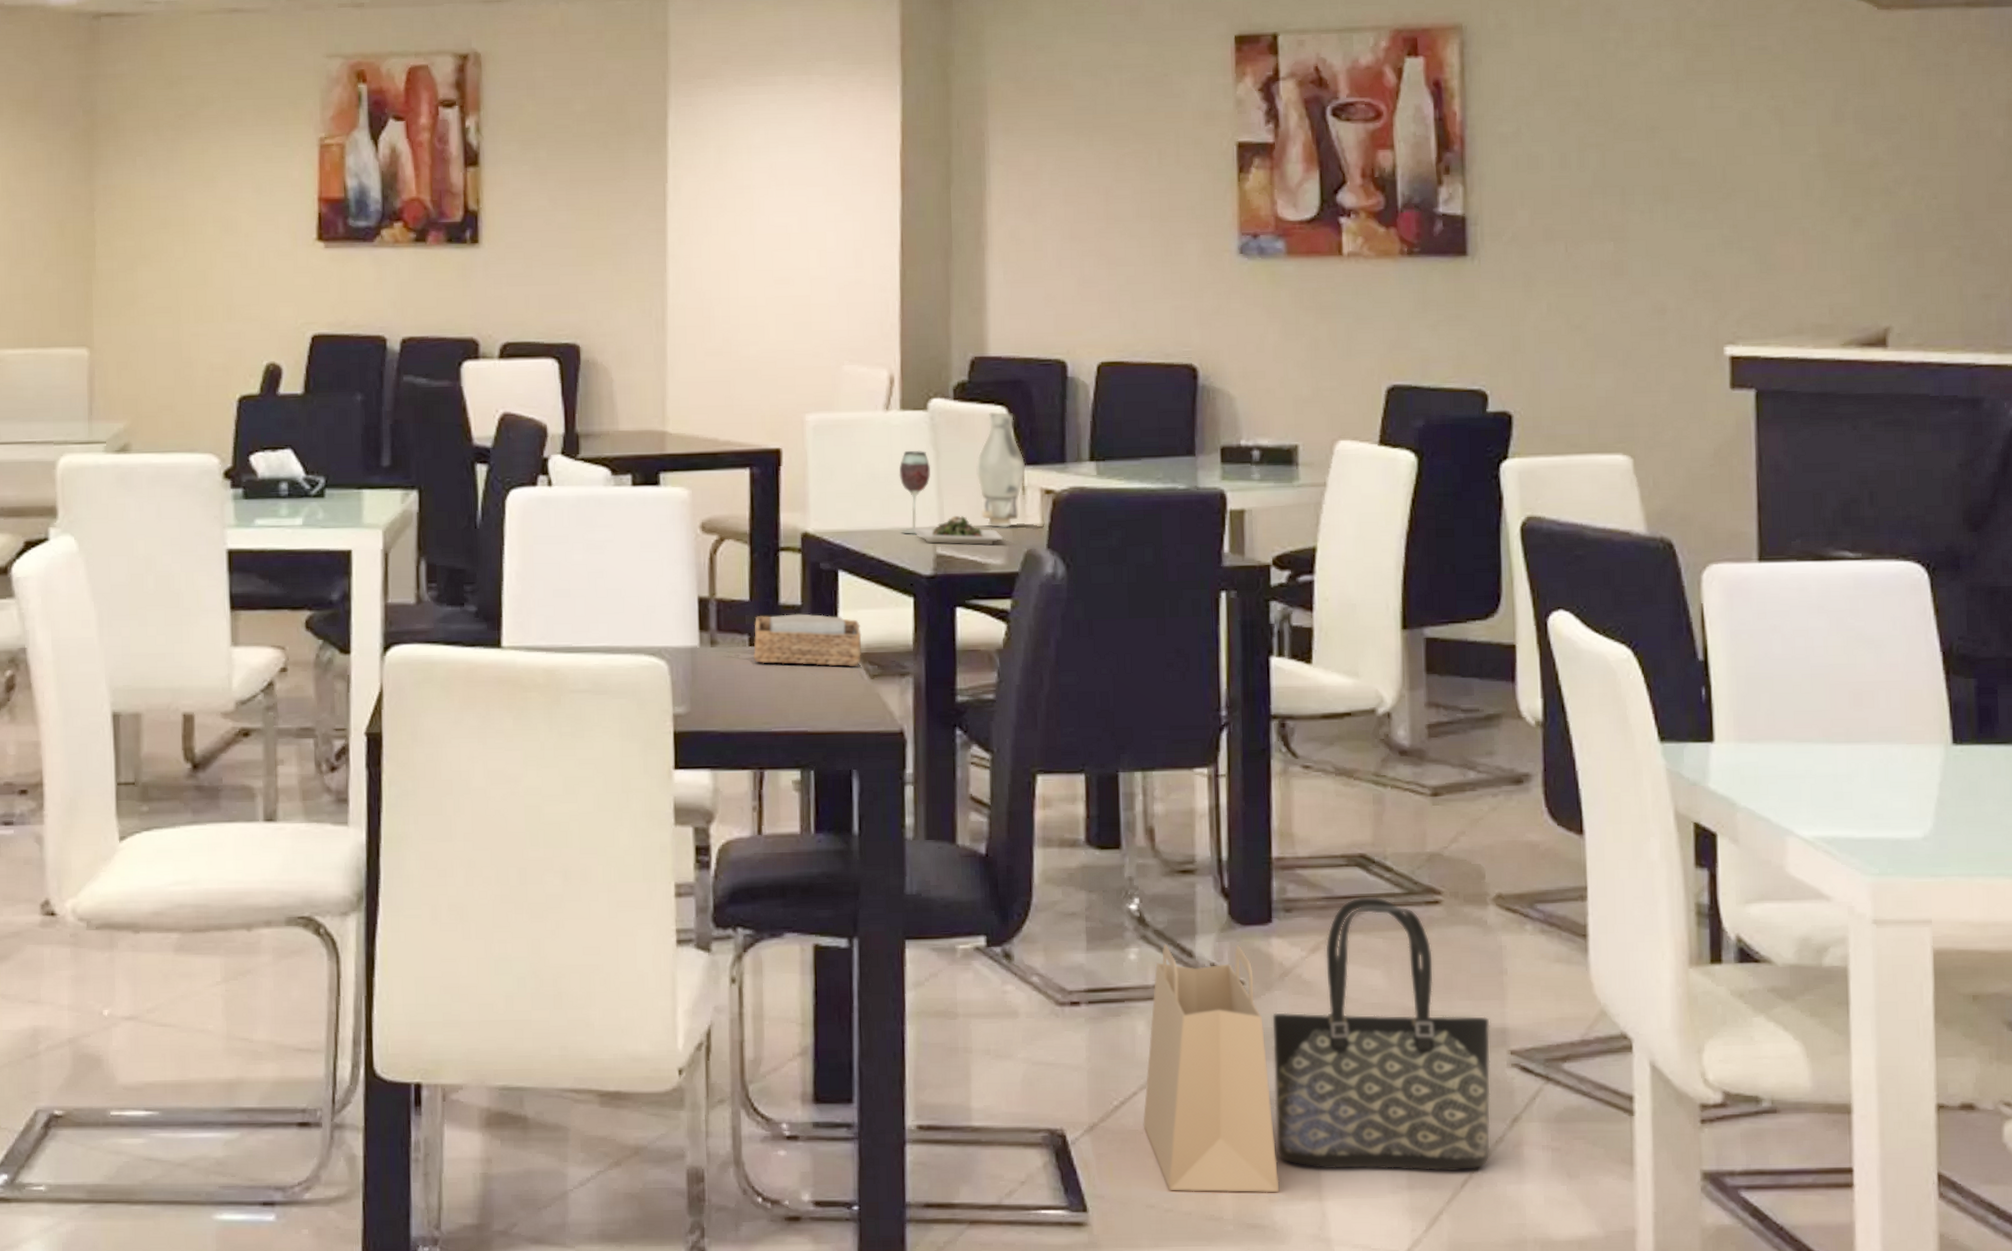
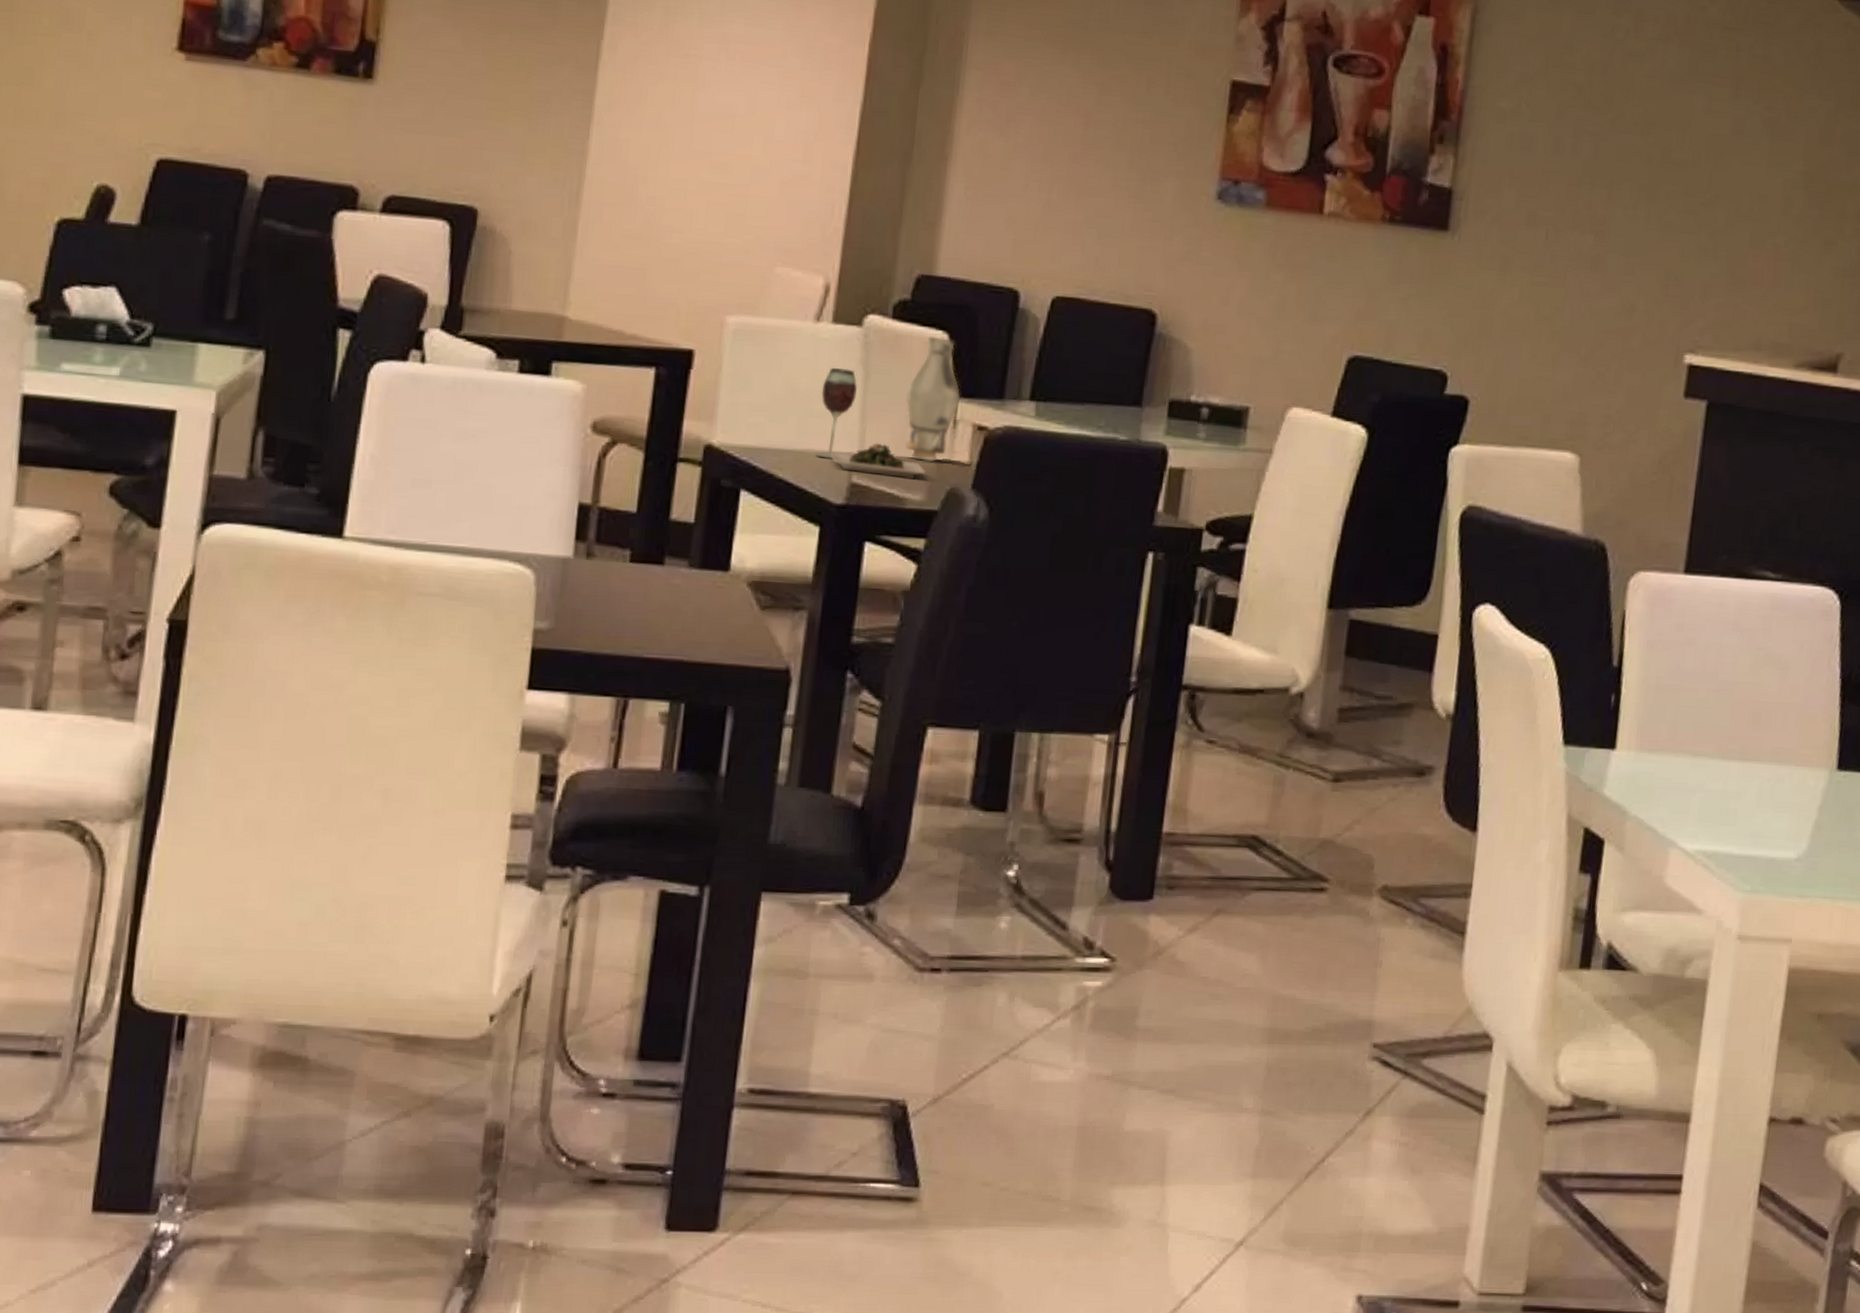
napkin holder: present [752,614,862,667] -> none [632,530,758,595]
shopping bag: present [1143,944,1280,1193] -> none [990,914,1130,1176]
tote bag: present [1272,897,1491,1170] -> none [1124,879,1358,1160]

